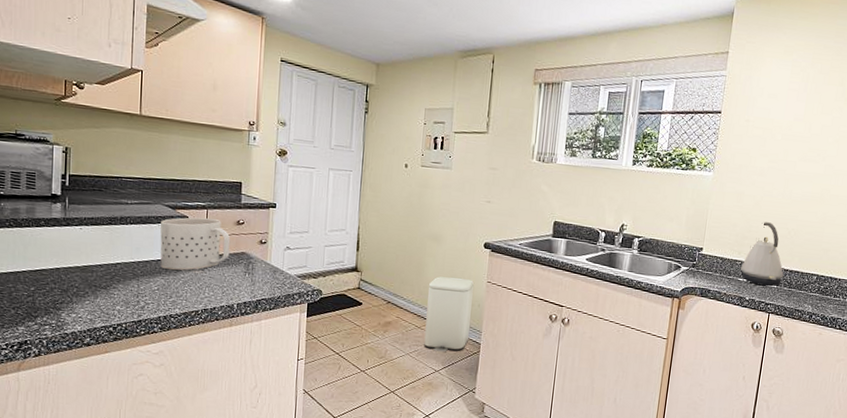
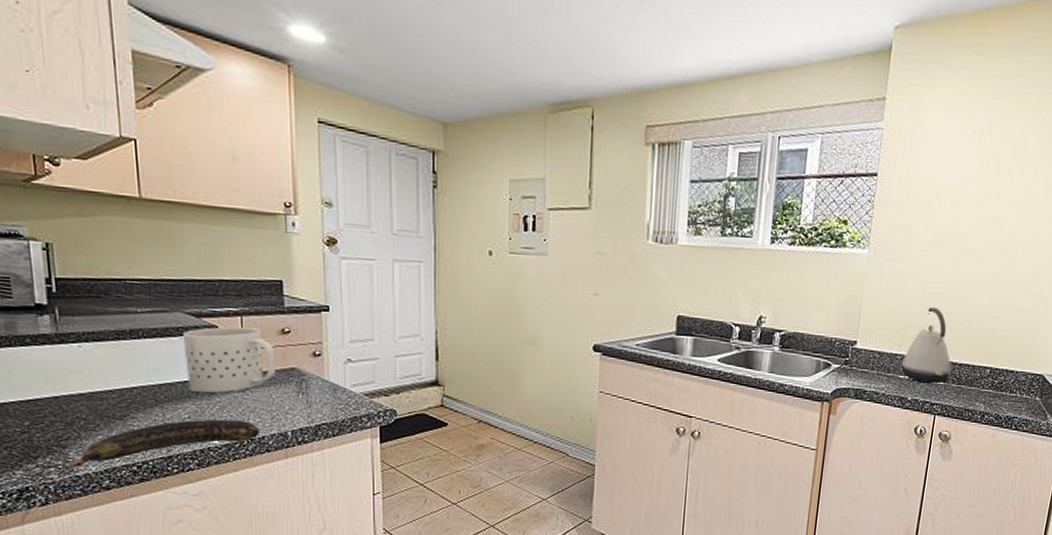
banana: none [60,291,212,326] -> present [69,419,260,467]
pedal bin: present [424,276,475,352] -> none [526,387,584,477]

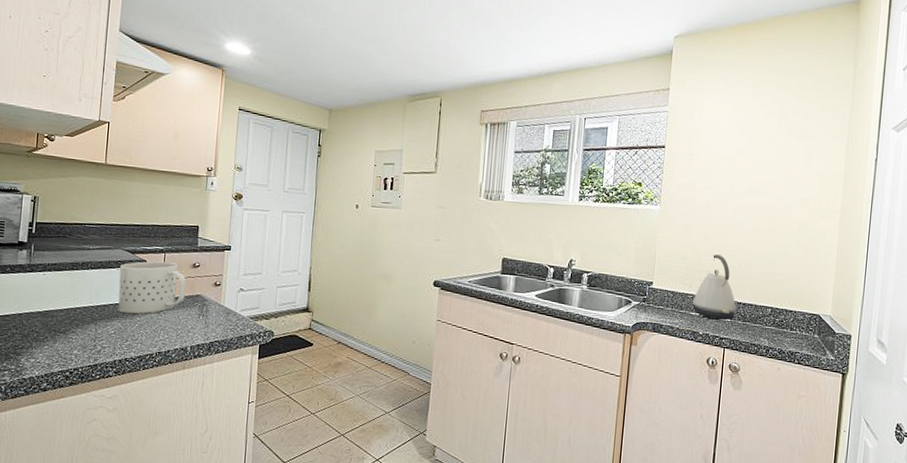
banana: present [69,419,260,467] -> none [19,335,166,371]

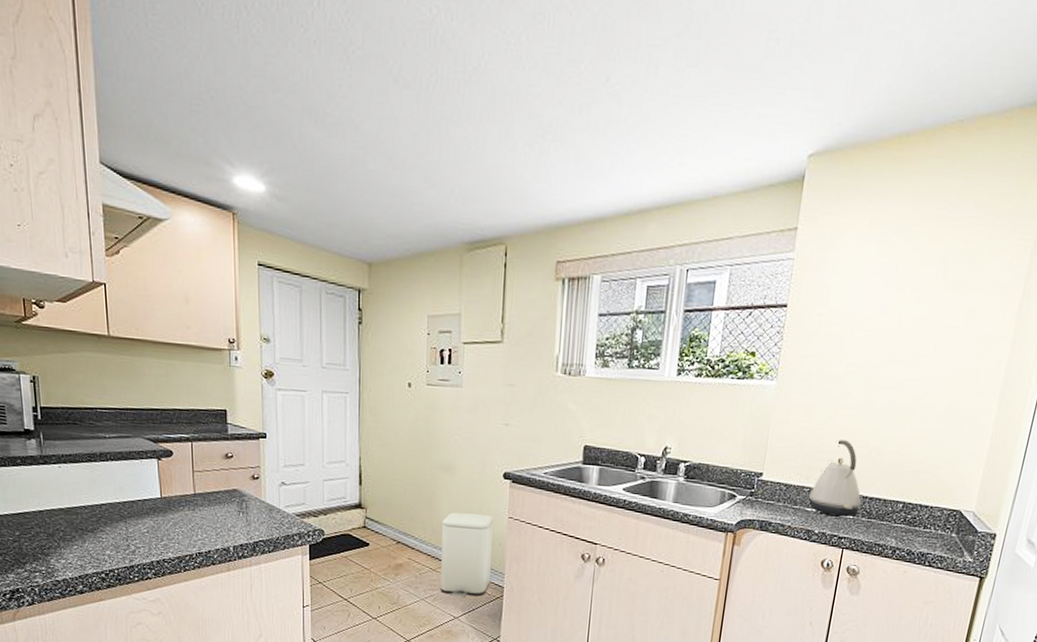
mug: present [118,261,187,314] -> none [143,451,221,511]
pedal bin: none [374,315,425,393] -> present [440,512,495,597]

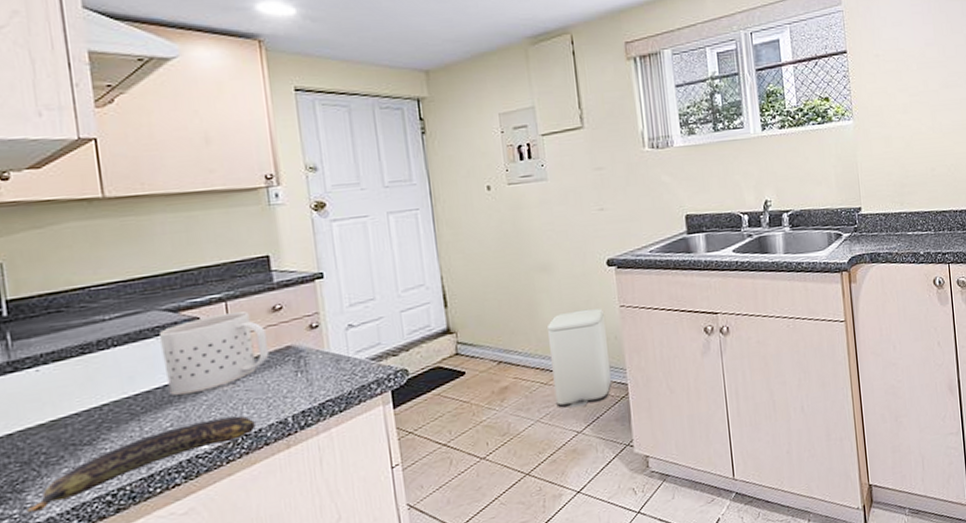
banana: none [50,534,206,573] -> present [26,415,256,513]
mug: none [143,451,221,511] -> present [160,311,270,396]
kettle: present [808,440,862,518] -> none [906,162,954,236]

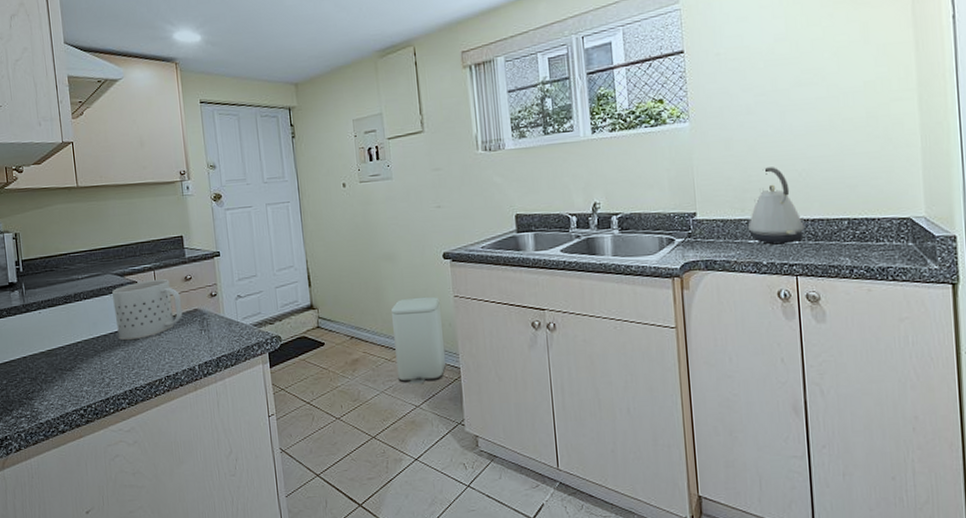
banana: present [26,415,256,513] -> none [34,360,174,415]
kettle: none [906,162,954,236] -> present [747,167,805,245]

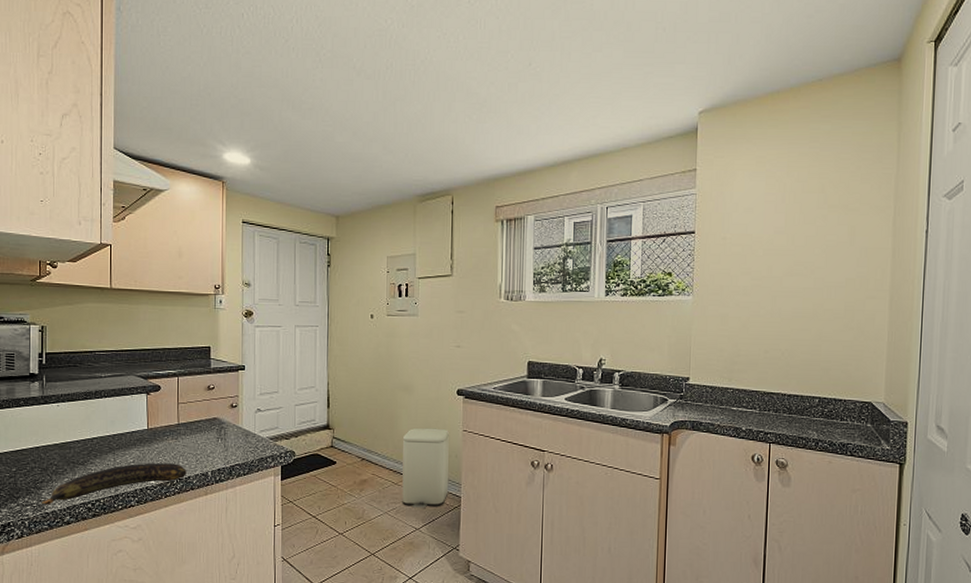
banana: none [34,360,174,415] -> present [41,463,186,505]
mug: present [112,279,183,341] -> none [134,385,202,441]
kettle: present [747,167,805,245] -> none [732,344,782,414]

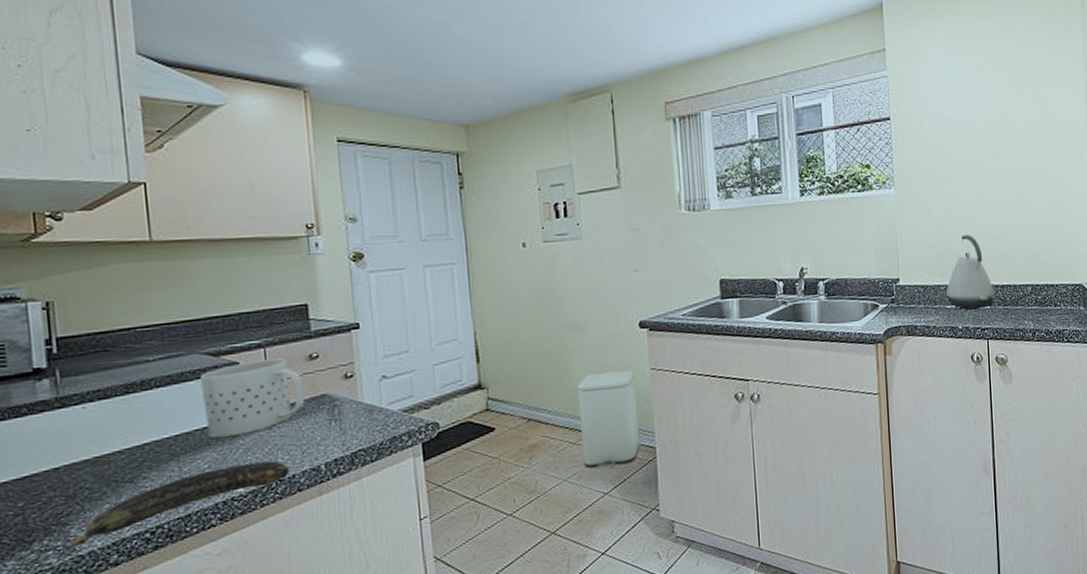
mug: none [134,385,202,441] -> present [200,358,305,439]
kettle: none [732,344,782,414] -> present [945,235,995,310]

